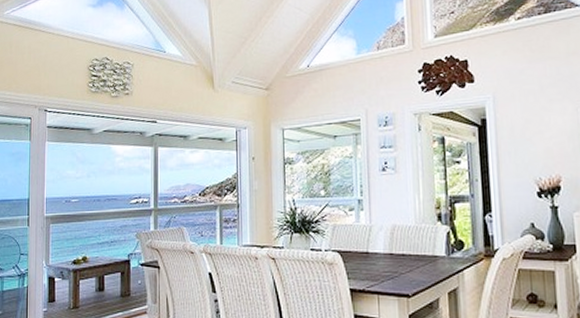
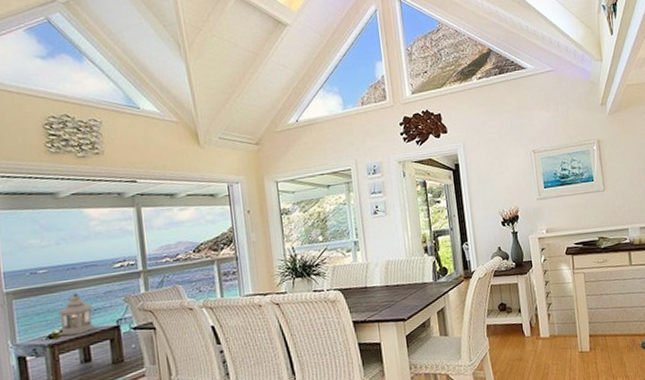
lantern: none [81,224,111,263] -> present [58,293,95,336]

